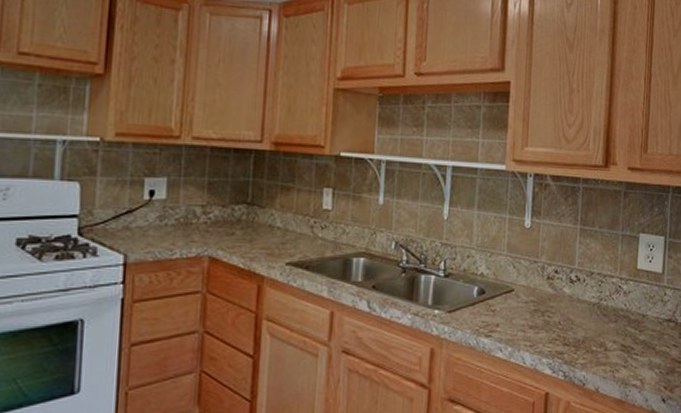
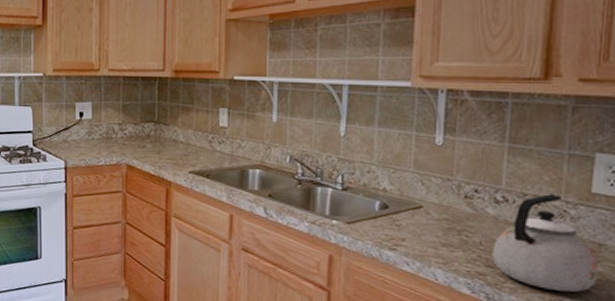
kettle: none [568,272,643,363] -> present [492,194,599,293]

